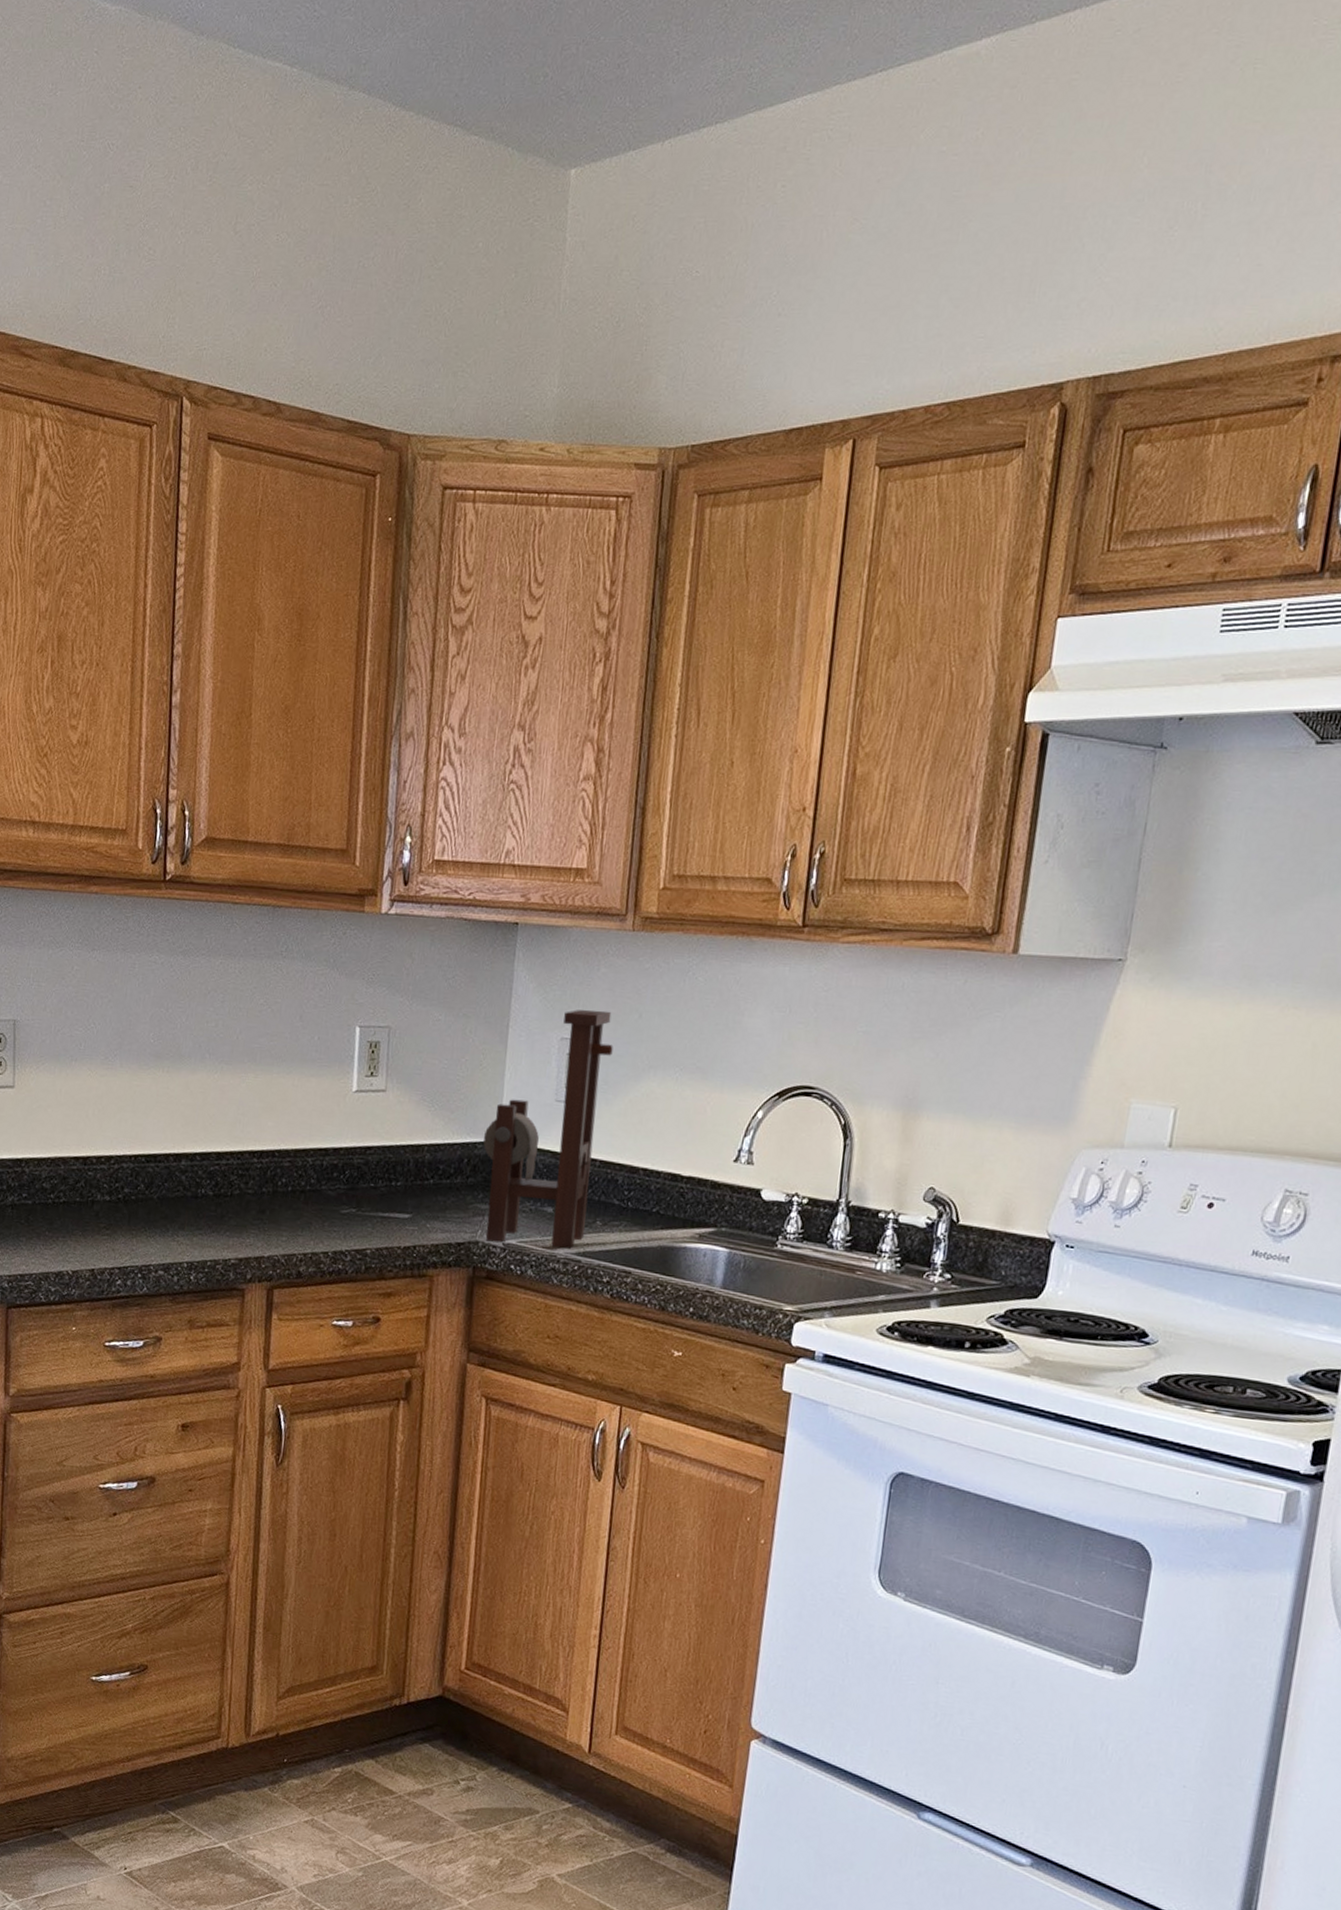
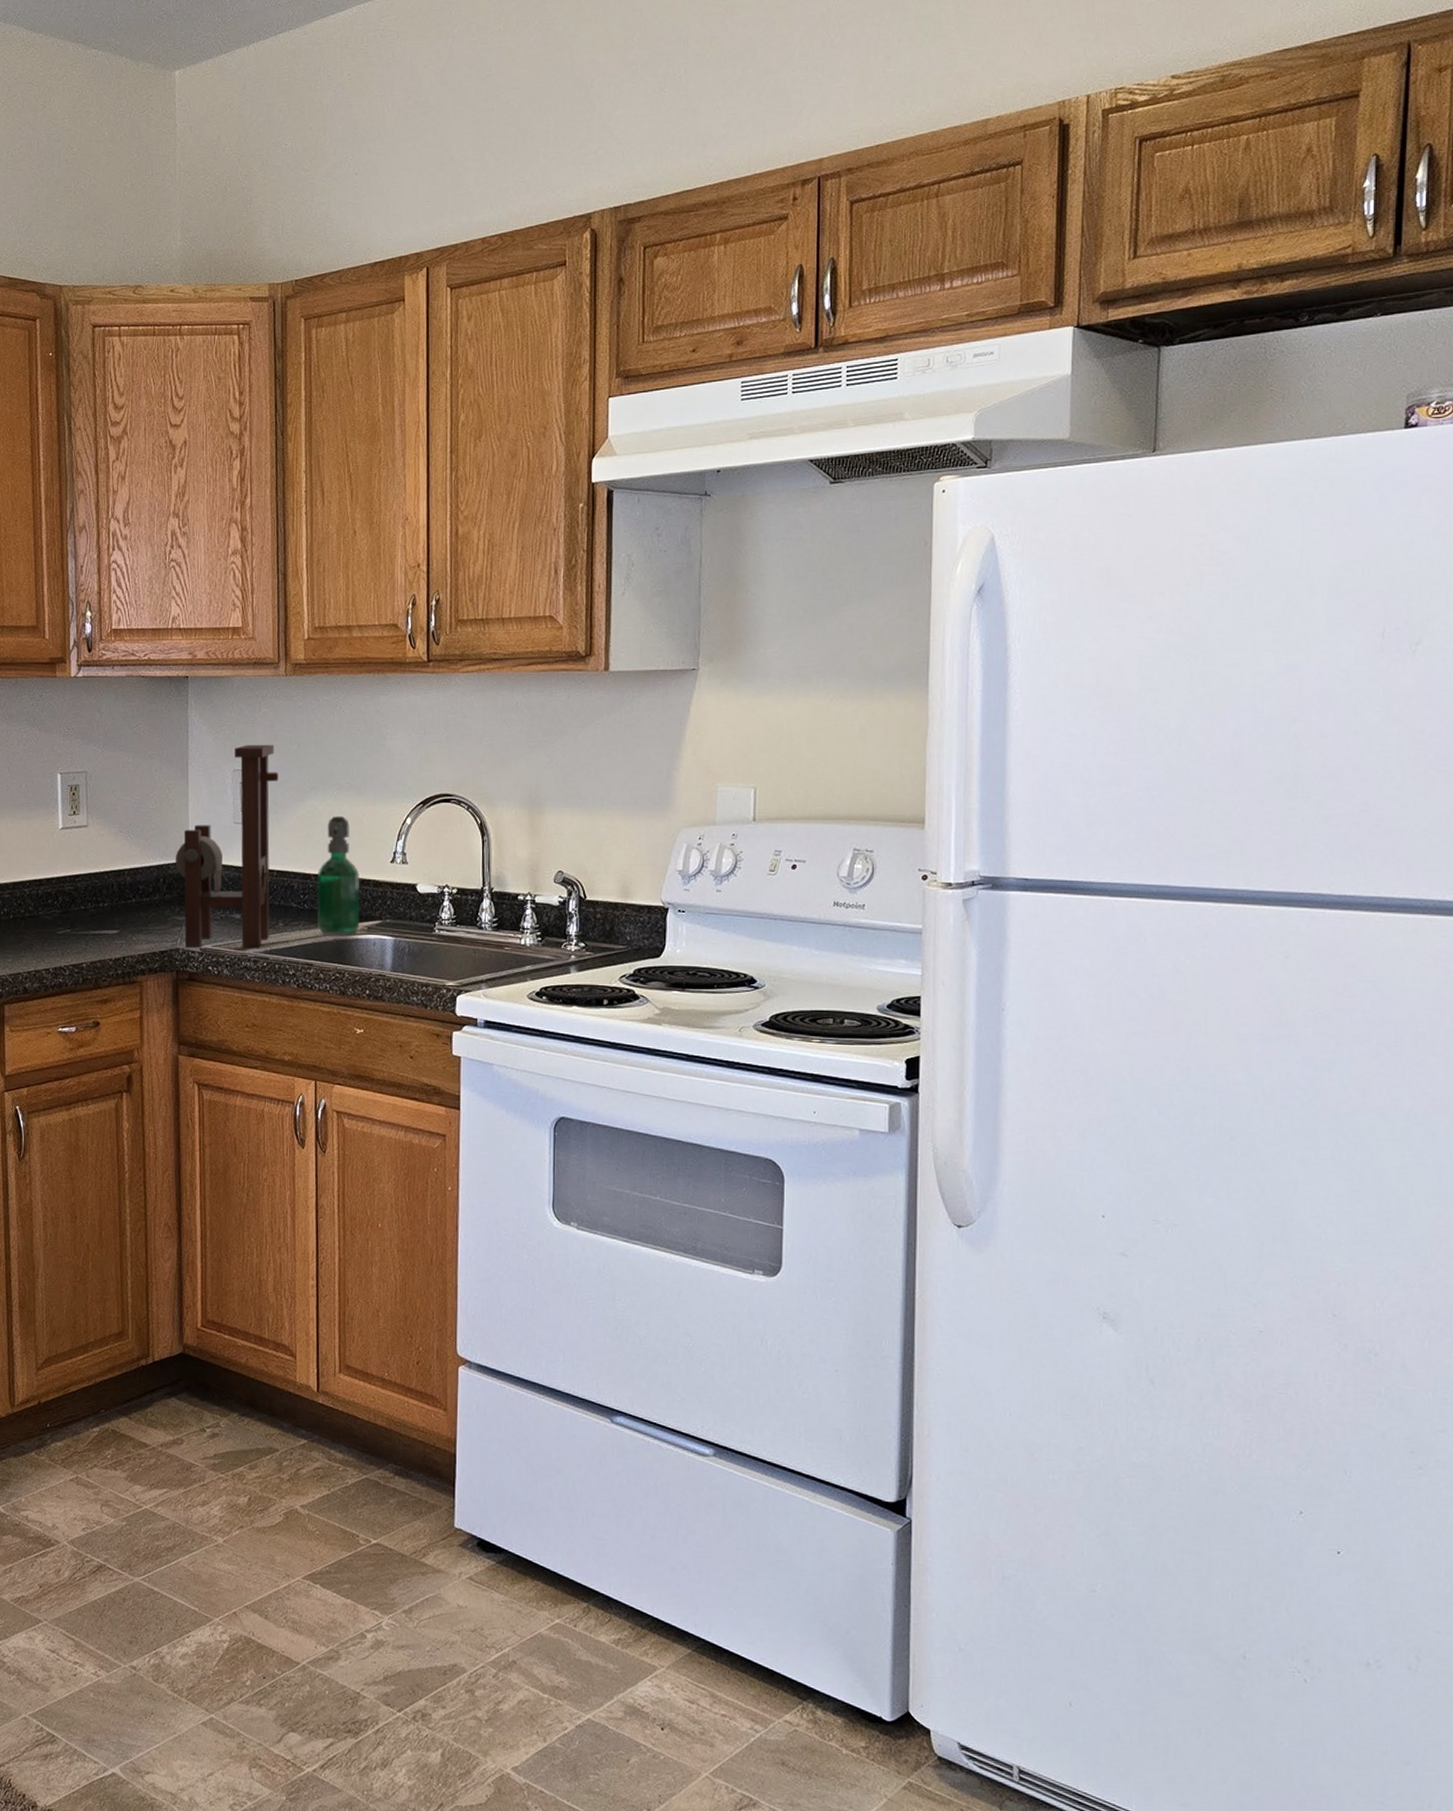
soap dispenser: none [641,1101,696,1244] -> present [317,815,360,937]

